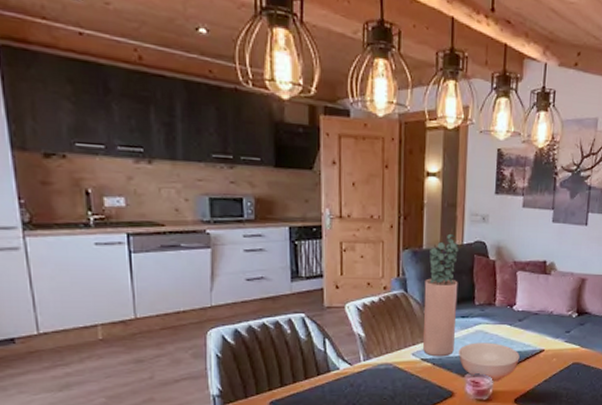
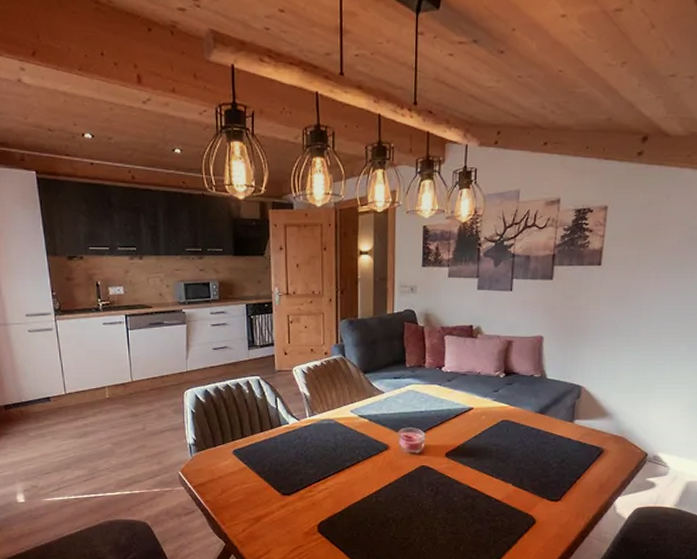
vase: present [422,228,459,357] -> none [359,299,390,414]
bowl: present [458,342,520,382] -> none [391,401,450,437]

